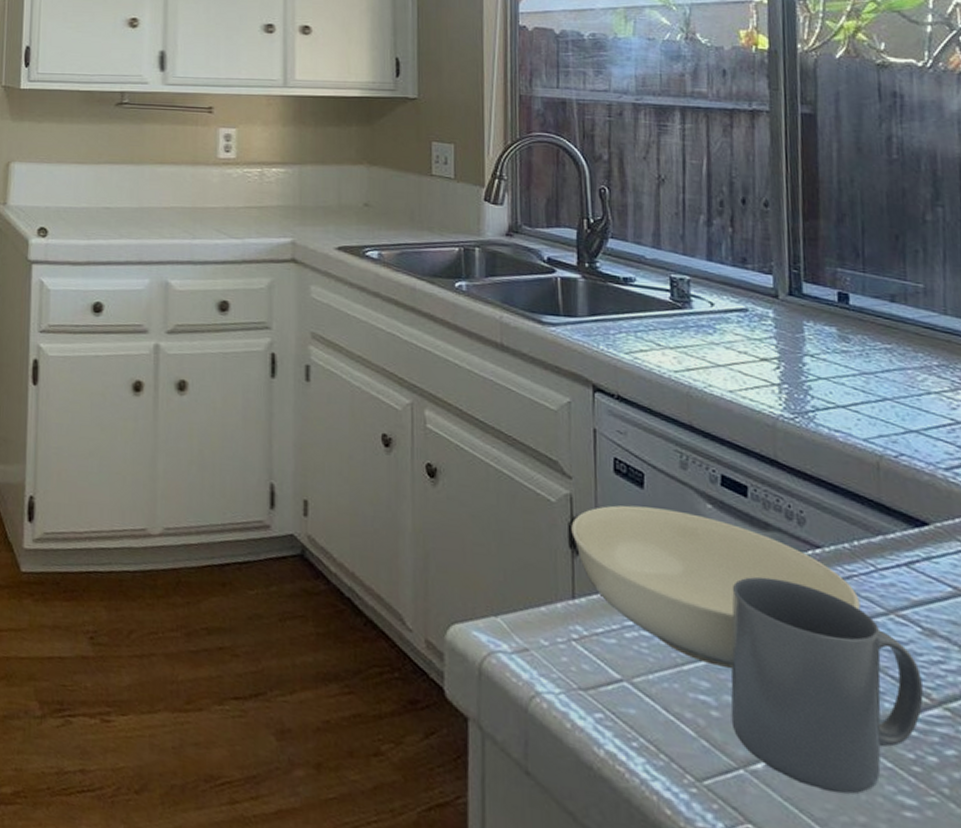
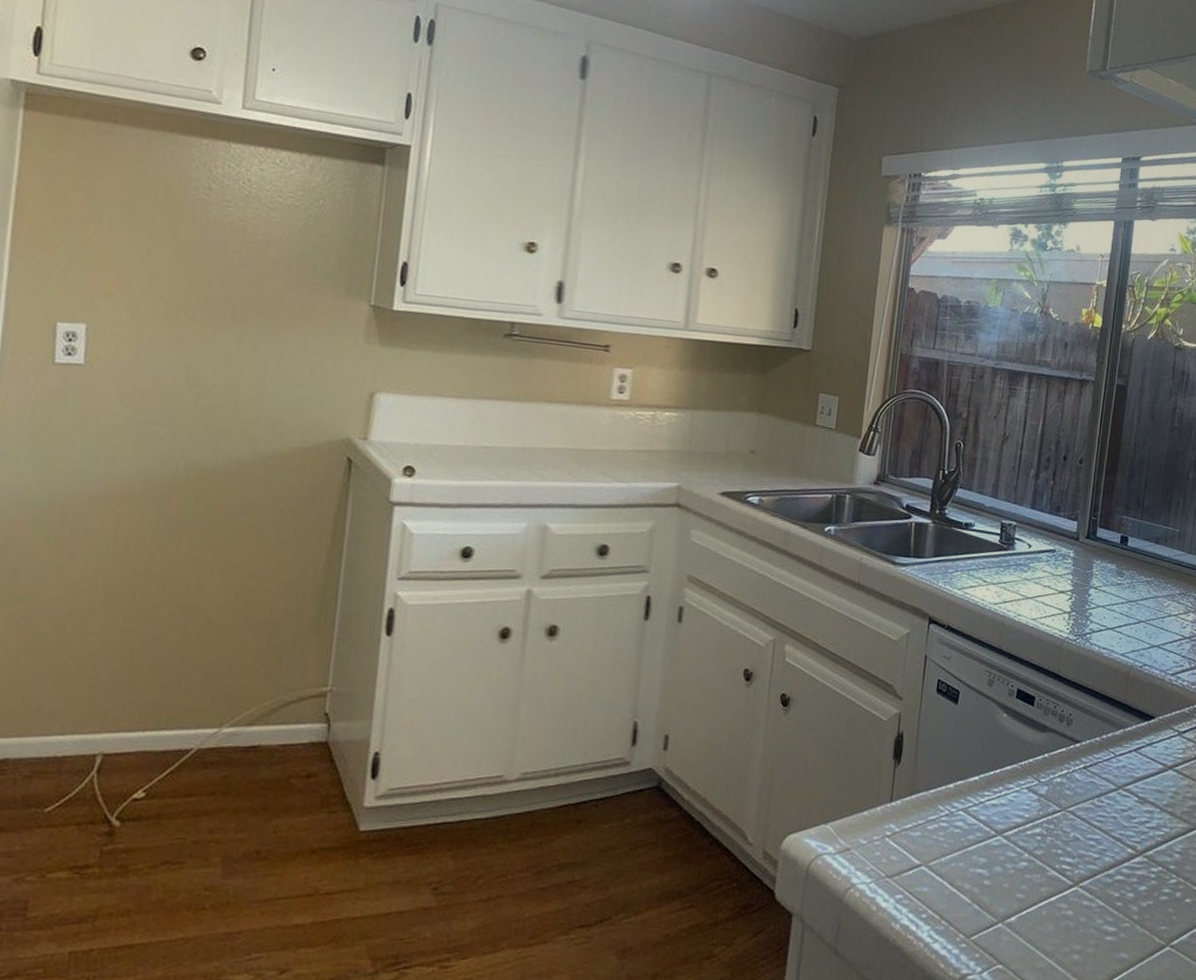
bowl: present [571,505,861,668] -> none [896,719,1101,844]
mug: present [730,576,924,795] -> none [998,769,1133,931]

